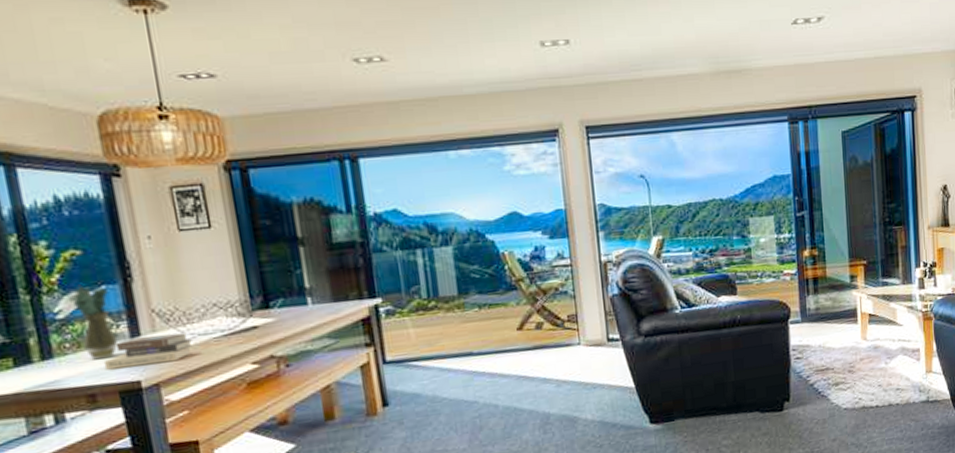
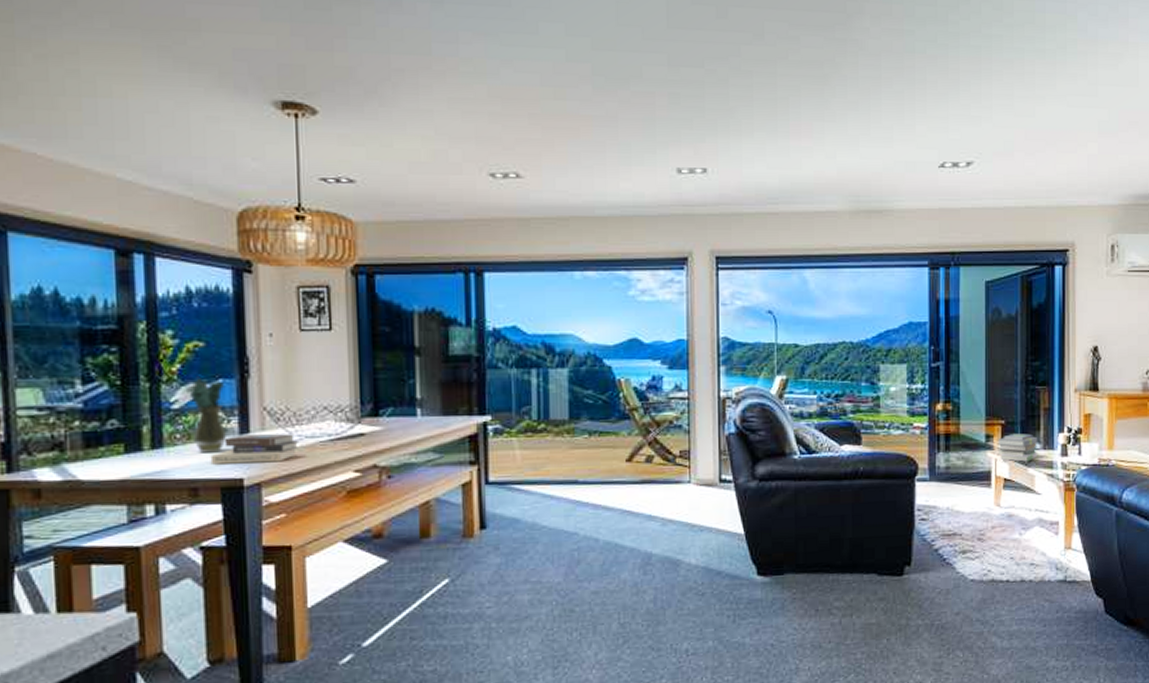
books: none [862,271,898,298] -> present [998,433,1038,462]

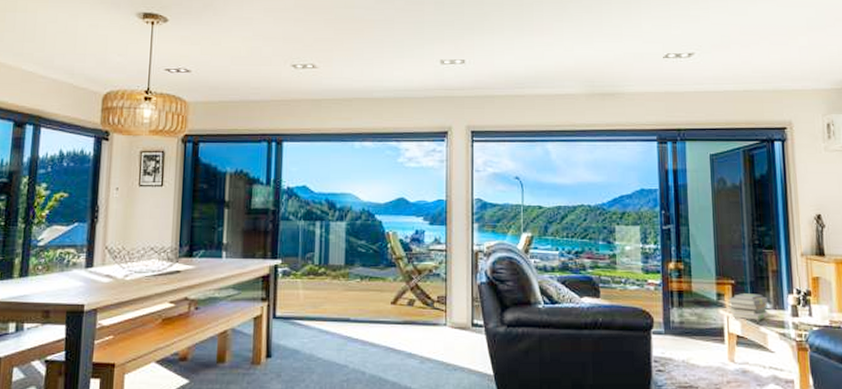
vase: present [187,376,228,453] -> none [51,220,78,282]
books: present [210,433,297,465] -> none [61,267,128,292]

